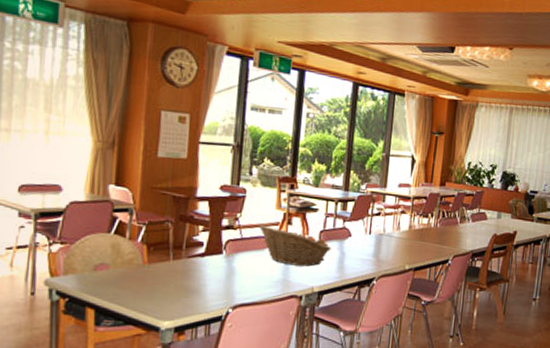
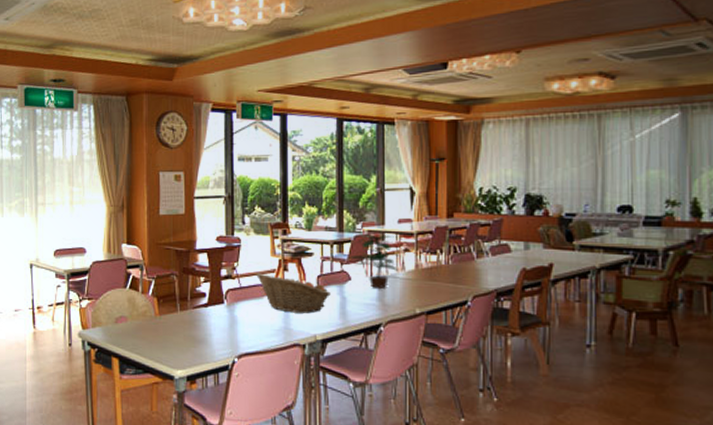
potted plant: none [350,195,399,246] -> present [348,234,402,288]

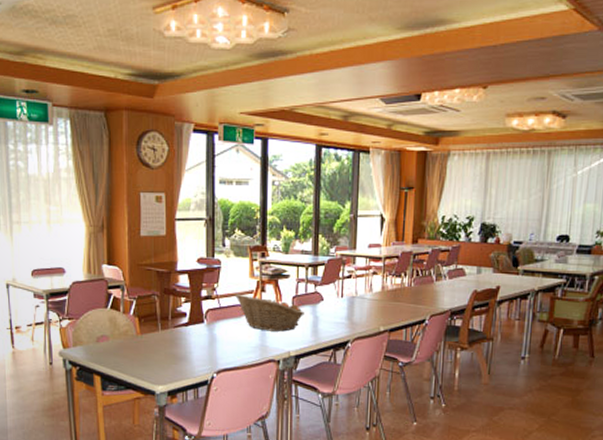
potted plant: present [348,234,402,288] -> none [321,258,371,308]

